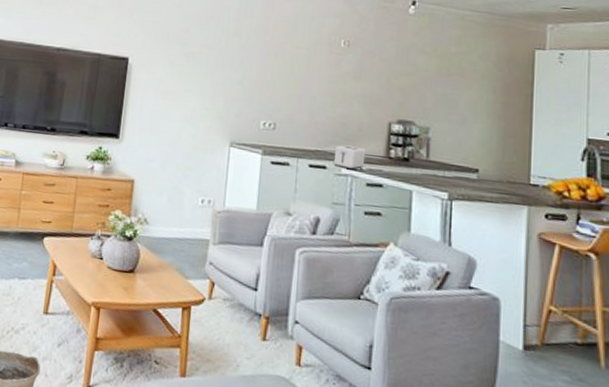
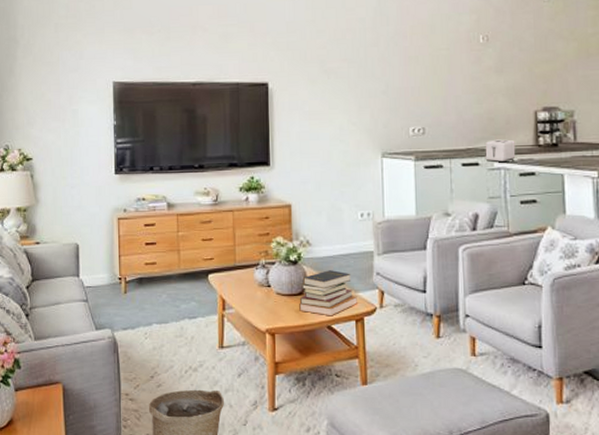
books: none [128,252,187,300] -> present [299,270,357,316]

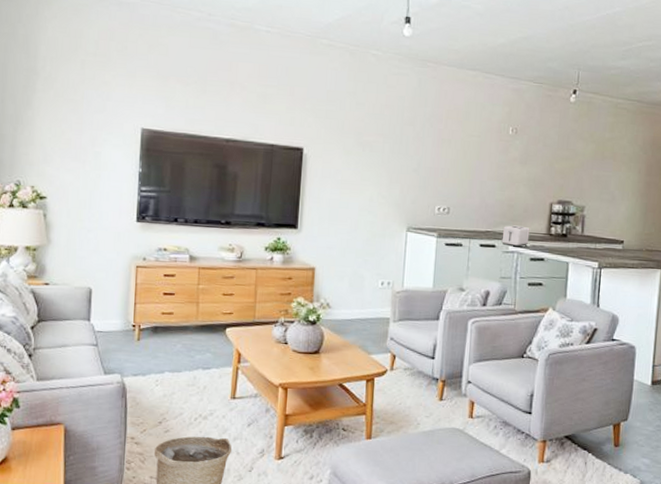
books: present [299,270,357,316] -> none [313,332,370,375]

